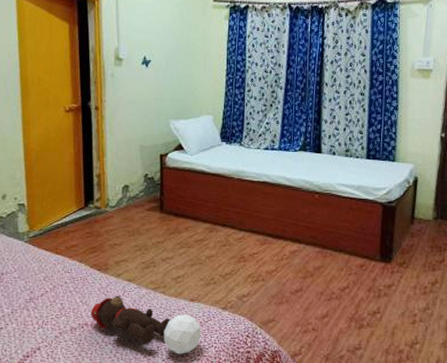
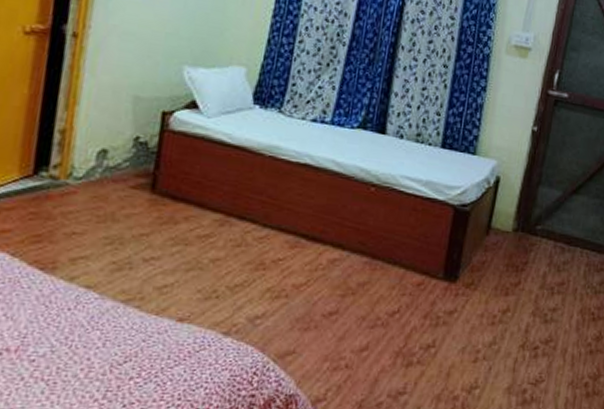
teddy bear: present [91,295,201,354] -> none [17,308,188,398]

